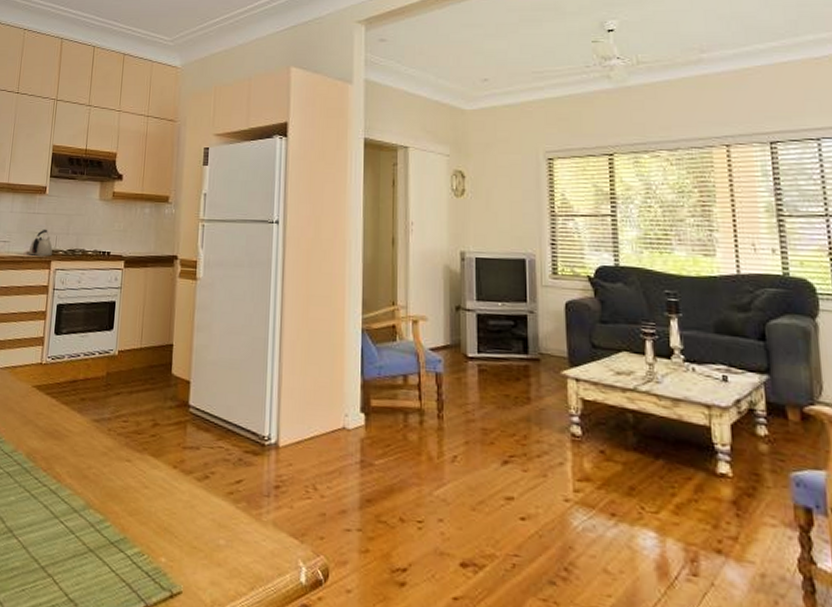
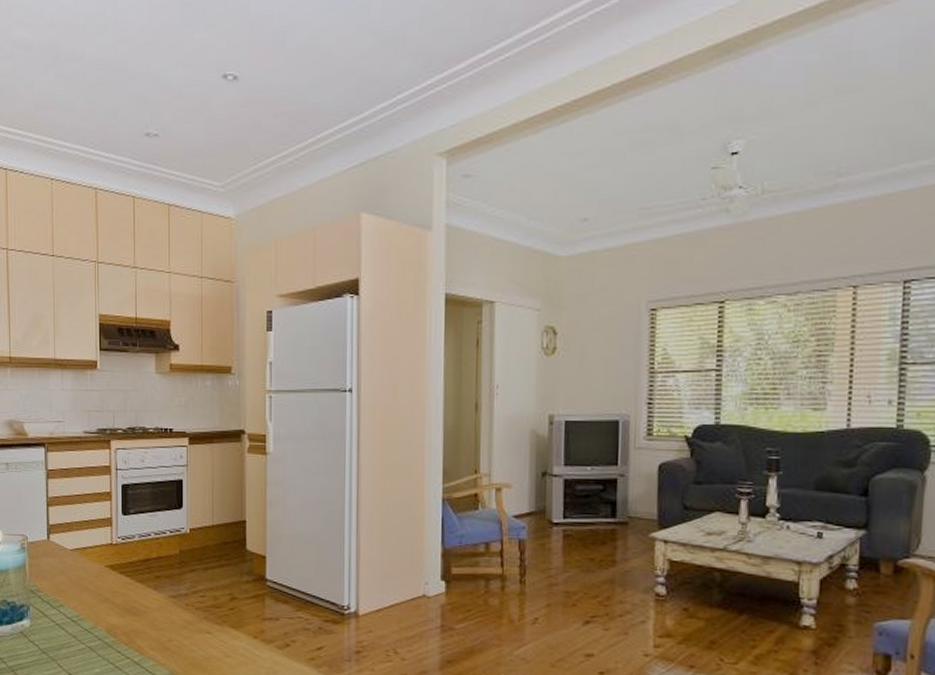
kettle: present [28,229,53,257] -> none [85,406,111,437]

